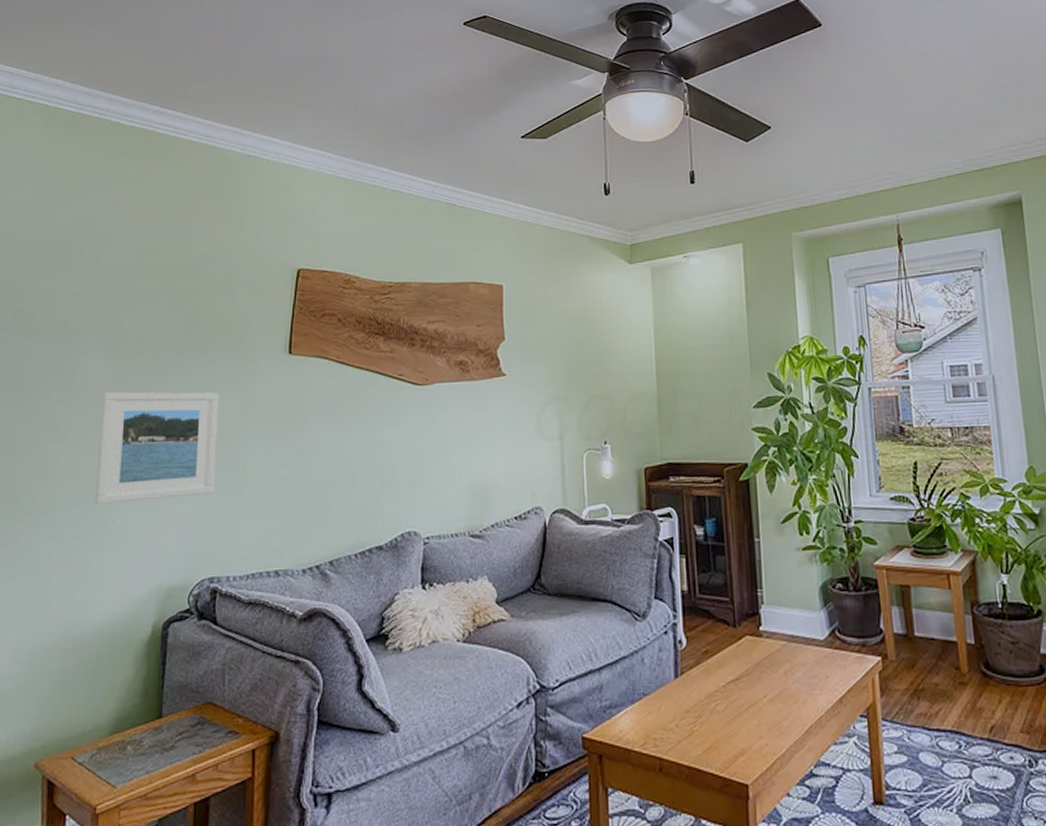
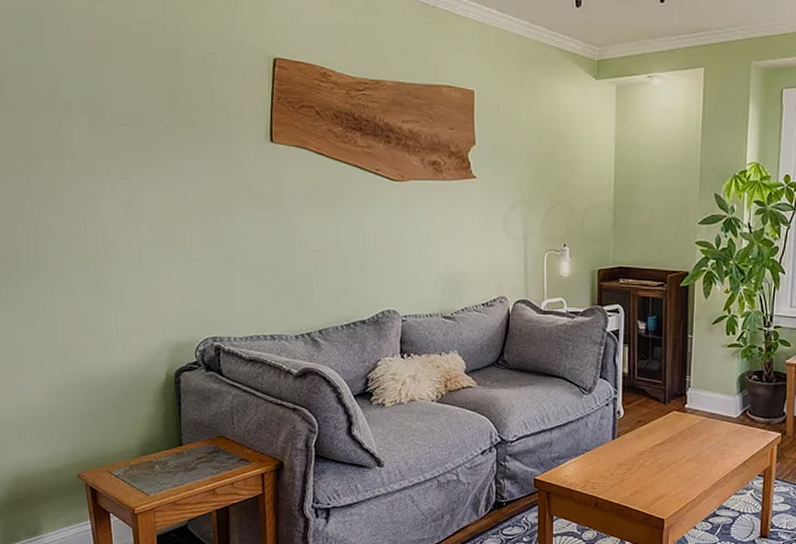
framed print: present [94,391,220,504] -> none [93,165,210,268]

